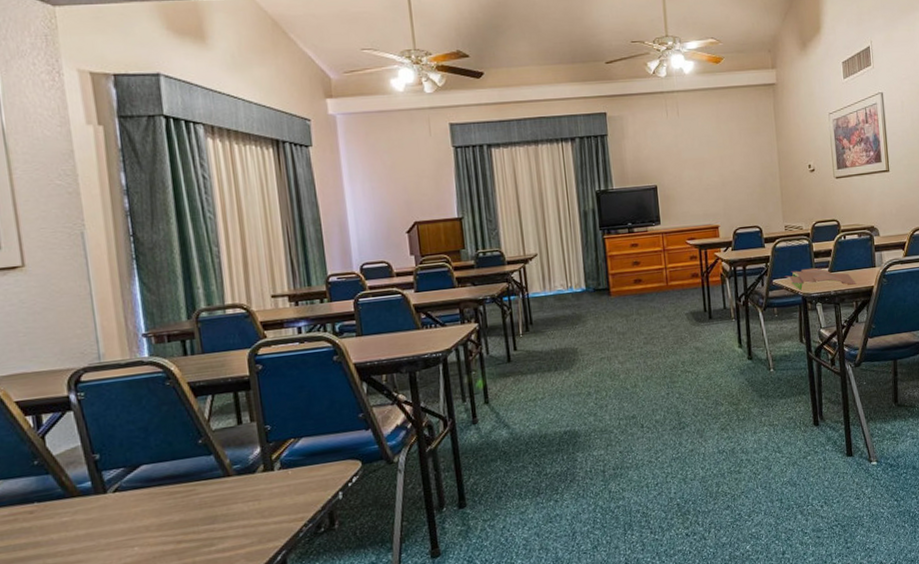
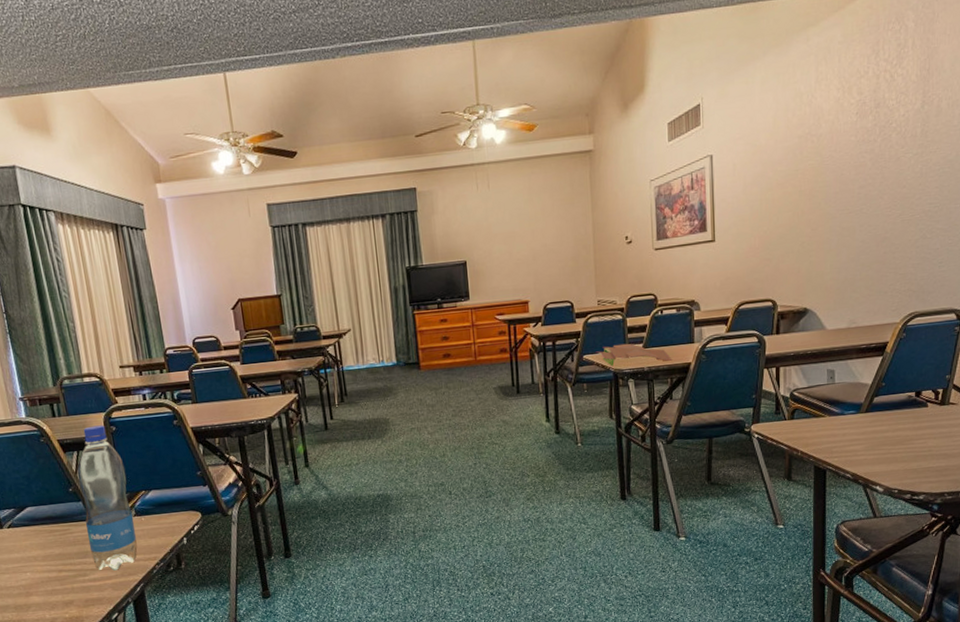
bottle: none [210,363,281,538] -> present [77,425,138,571]

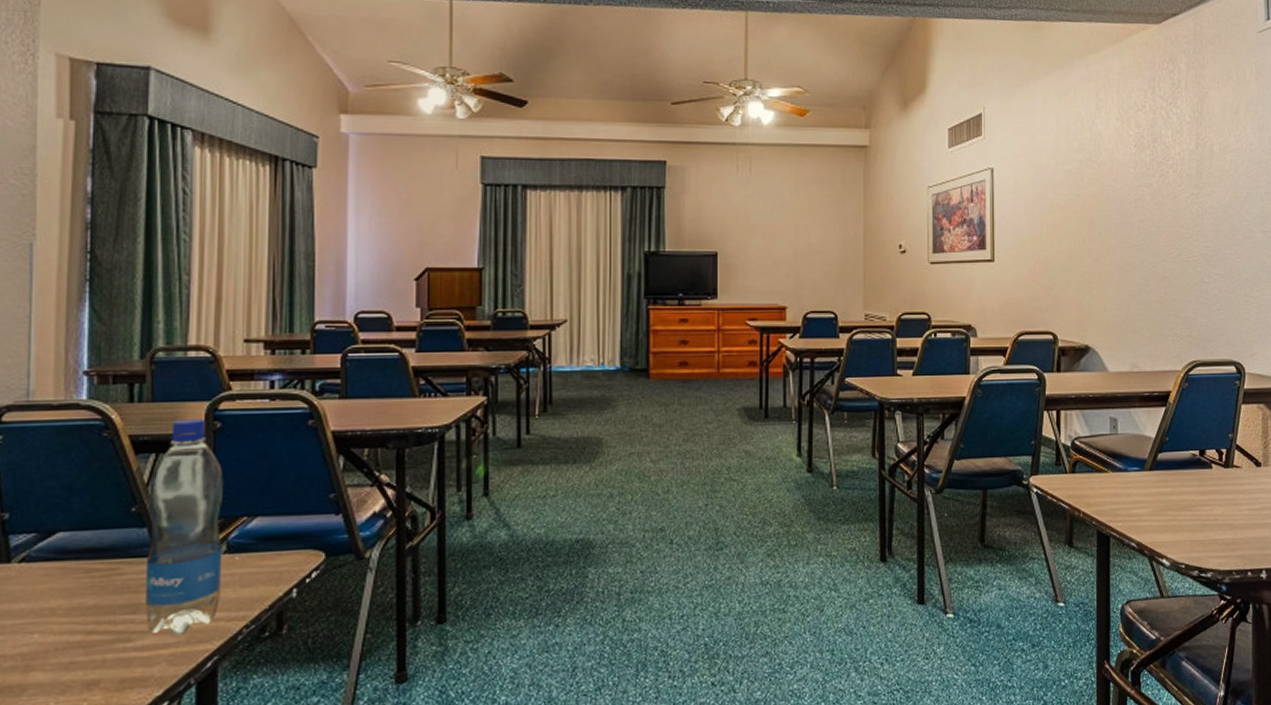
papers: present [595,343,672,366] -> none [859,368,945,393]

